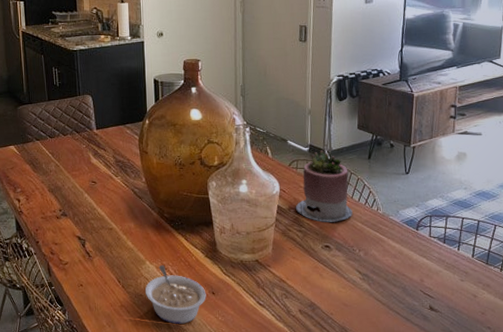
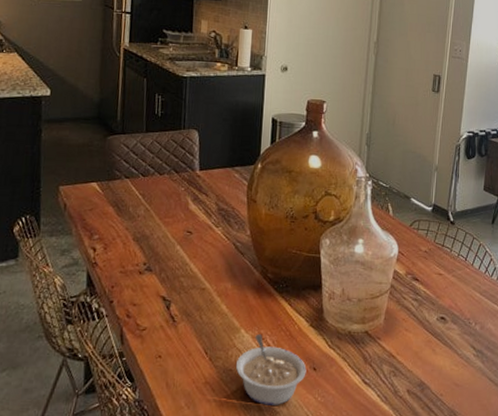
succulent planter: present [296,150,353,222] -> none [414,211,472,291]

